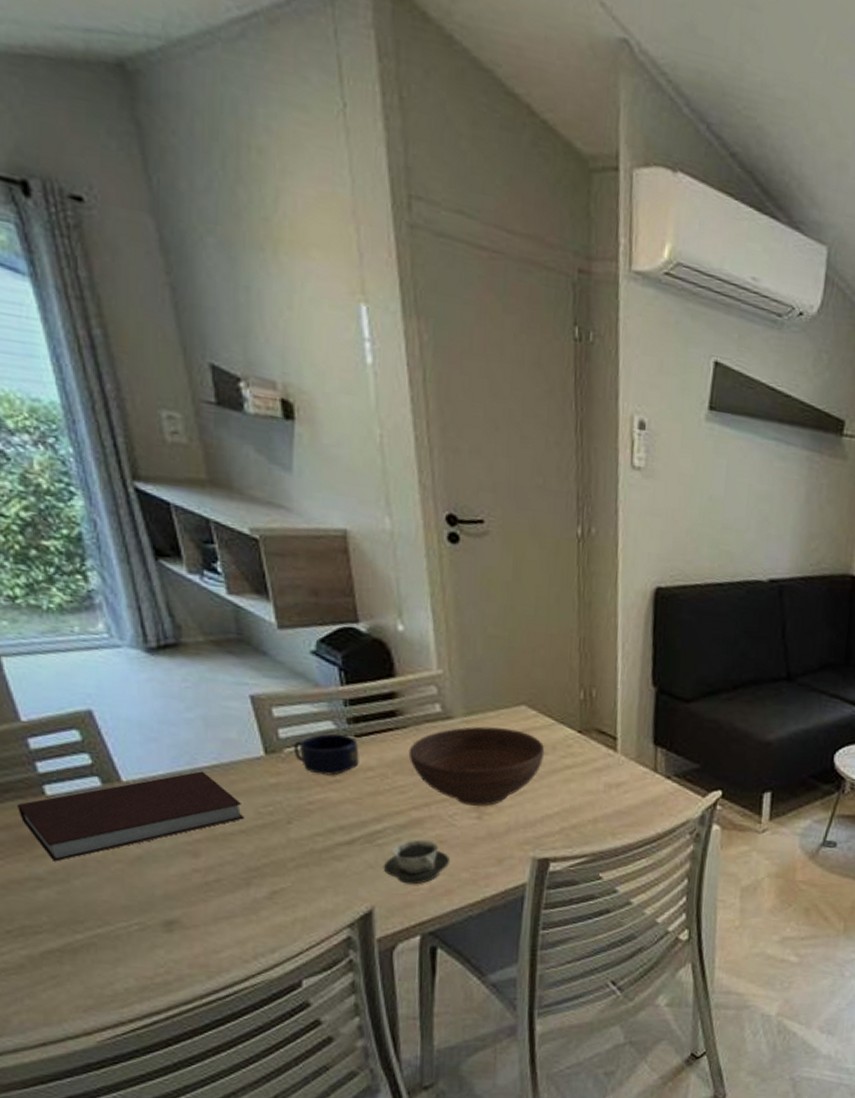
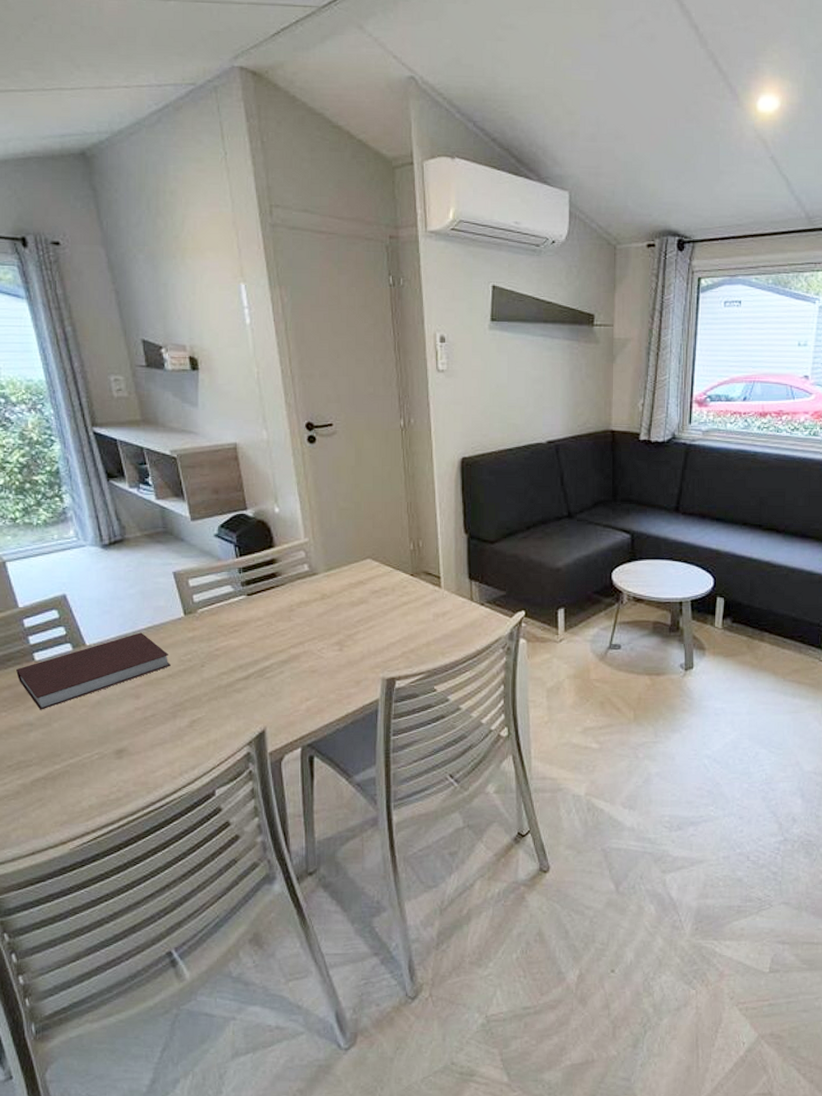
mug: present [293,733,359,776] -> none [204,594,251,627]
cup: present [383,839,451,885] -> none [271,670,321,707]
bowl: present [408,726,545,806] -> none [286,578,387,640]

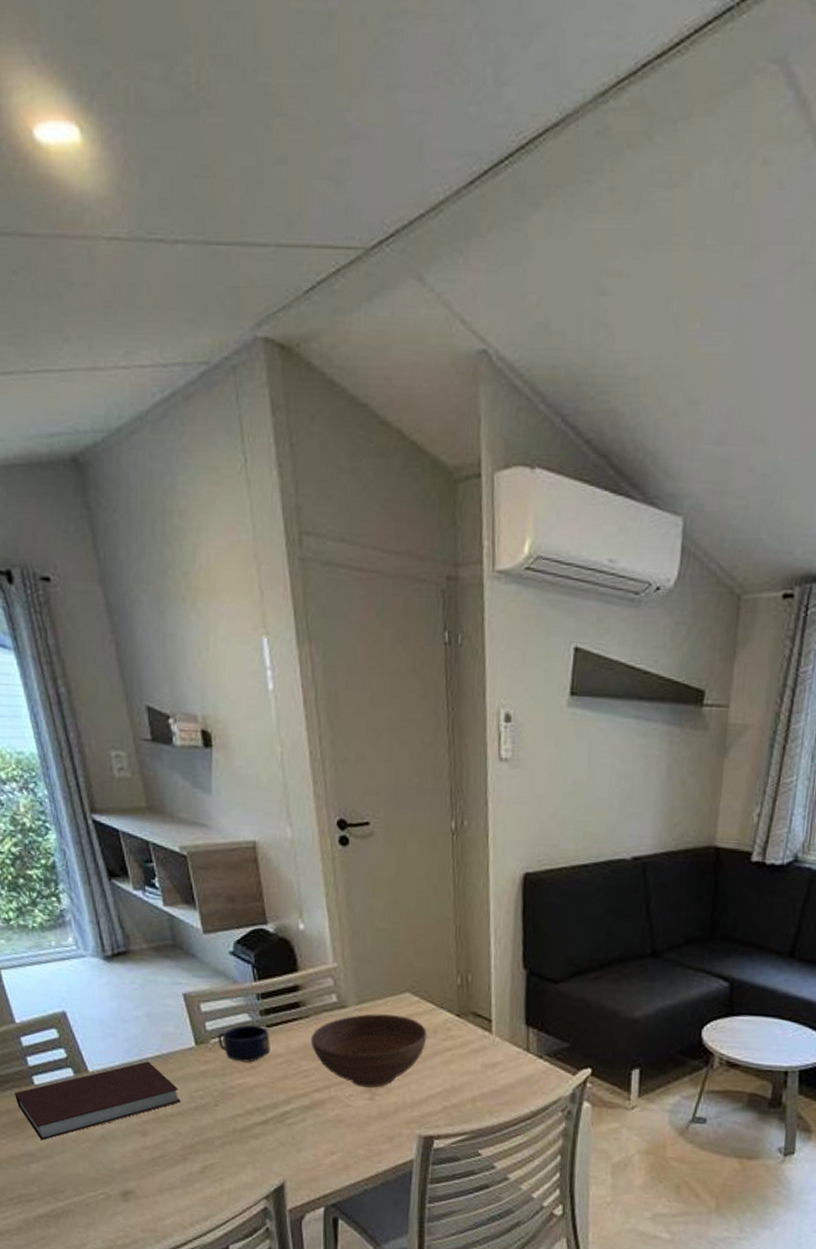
mug: none [204,594,251,627] -> present [218,1024,270,1063]
bowl: none [286,578,387,640] -> present [310,1013,427,1088]

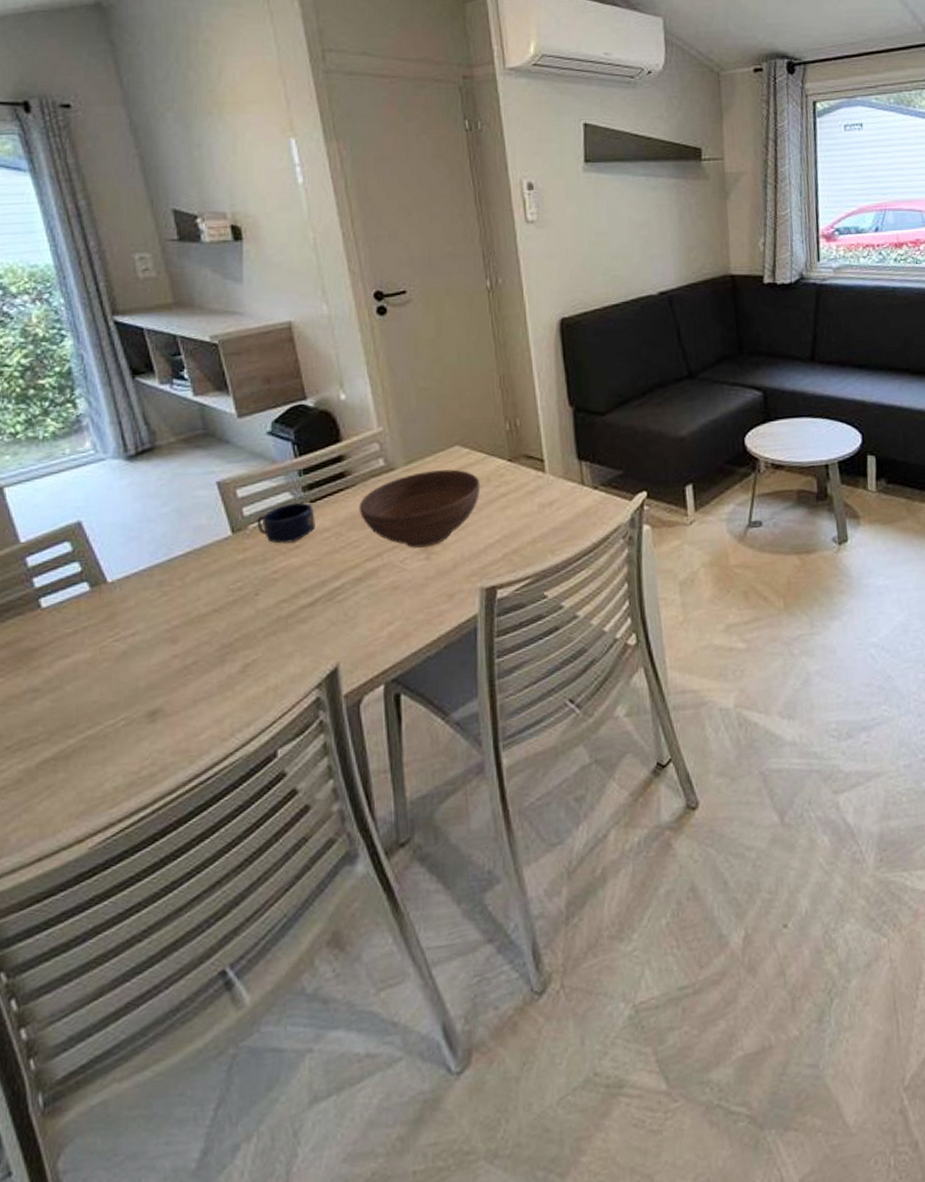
notebook: present [15,1061,181,1141] -> none [17,560,216,671]

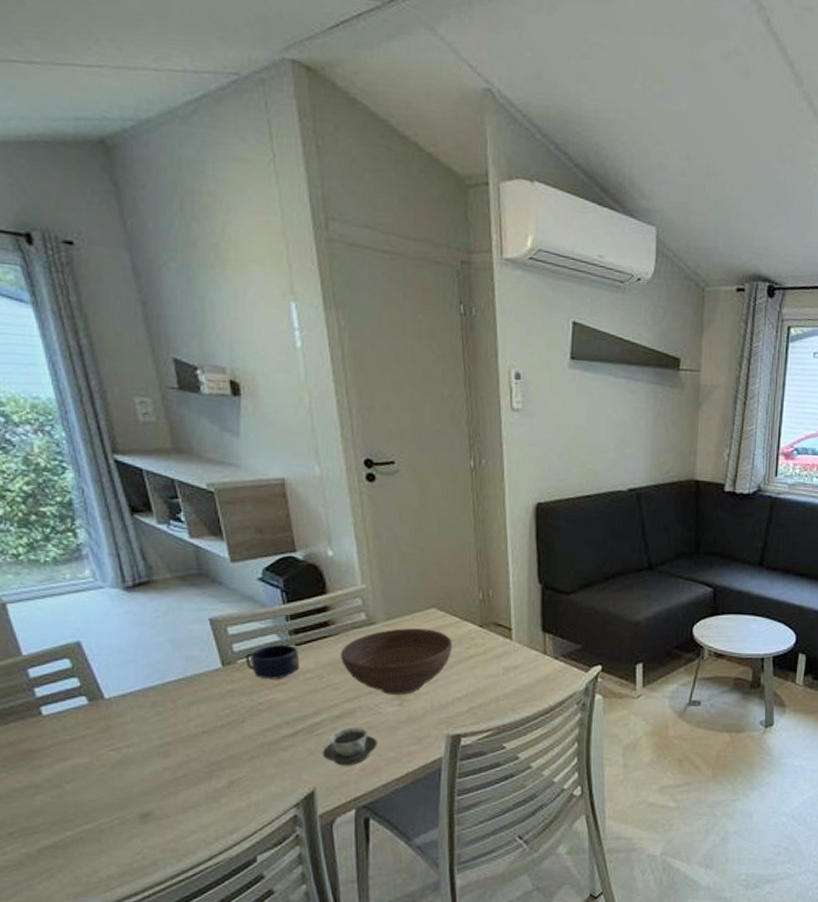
cup: none [344,588,406,635] -> present [322,727,378,766]

